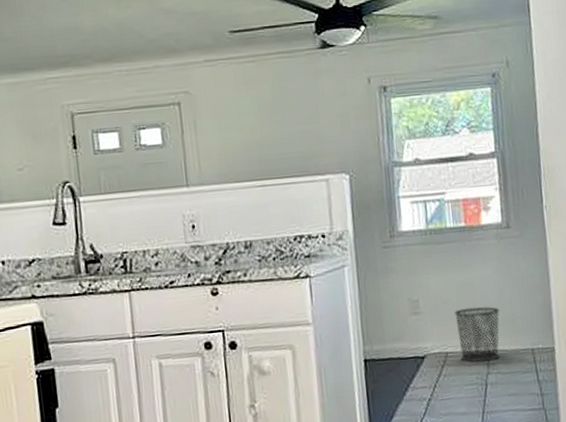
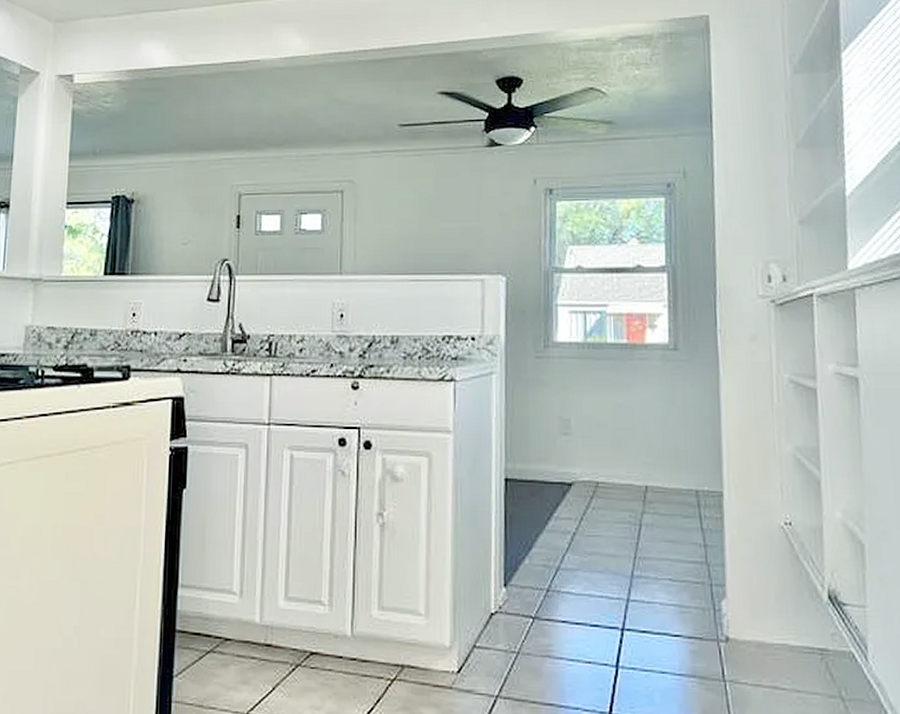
waste bin: present [455,307,500,362] -> none [609,434,661,498]

